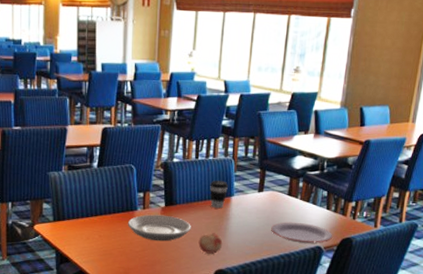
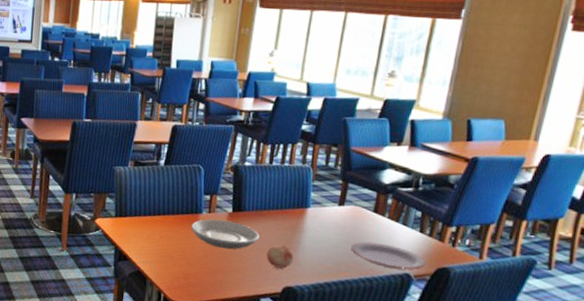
coffee cup: present [209,180,229,209] -> none [282,188,305,220]

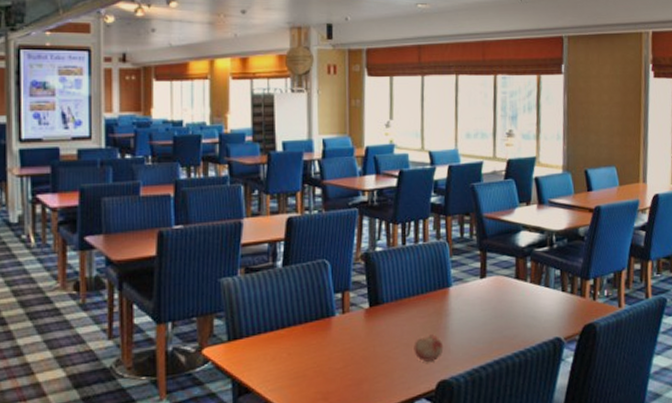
plate: present [190,219,260,250] -> none [323,318,403,353]
plate: present [351,241,426,270] -> none [500,310,573,336]

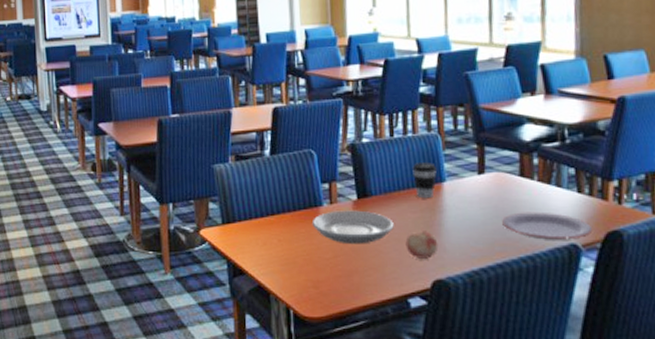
plate: none [323,318,403,353] -> present [311,210,394,245]
coffee cup: none [422,268,445,304] -> present [412,161,438,199]
plate: none [500,310,573,336] -> present [502,212,593,240]

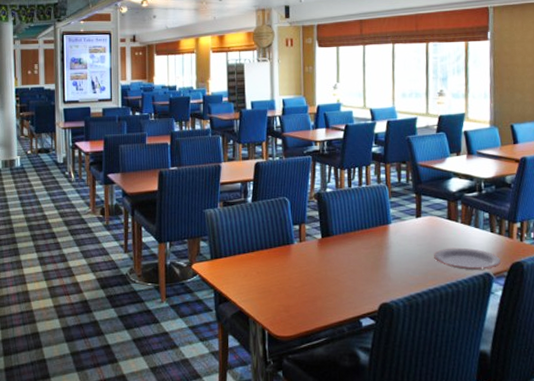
plate: present [311,210,394,245] -> none [284,247,350,275]
fruit: present [405,231,439,259] -> none [359,263,385,286]
coffee cup: present [412,161,438,199] -> none [365,207,385,238]

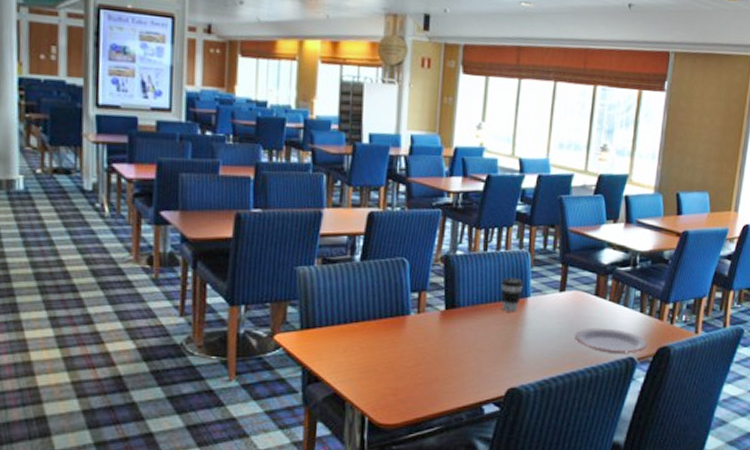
coffee cup: none [365,207,385,238] -> present [500,277,524,312]

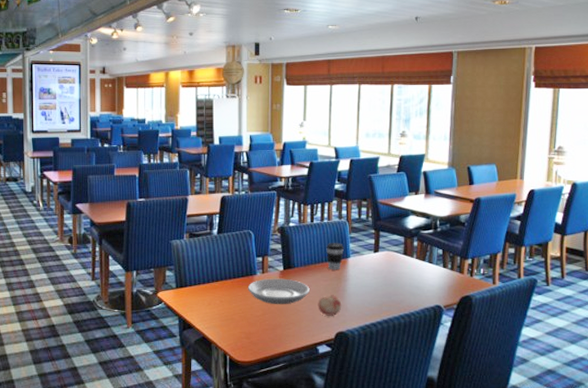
plate: none [397,320,478,354] -> present [247,278,310,305]
fruit: none [486,342,516,368] -> present [318,295,342,316]
plate: present [575,328,648,353] -> none [389,281,452,302]

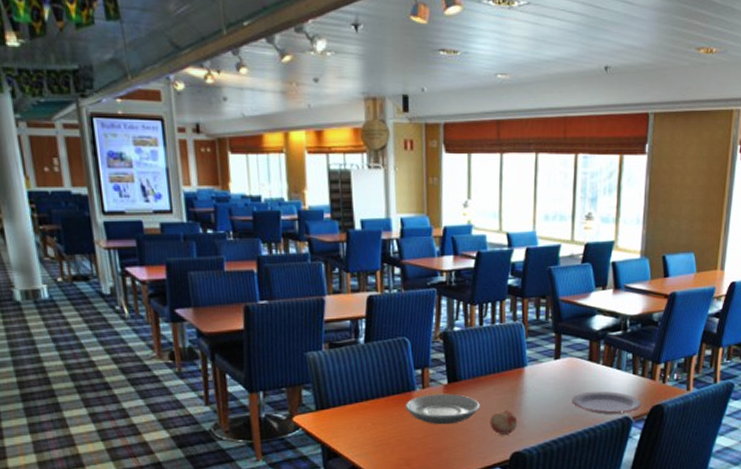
coffee cup: present [326,242,345,270] -> none [498,348,520,382]
plate: none [389,281,452,302] -> present [572,391,642,415]

